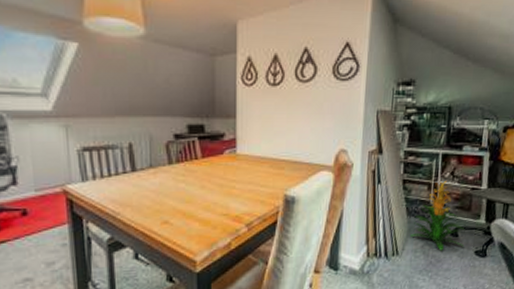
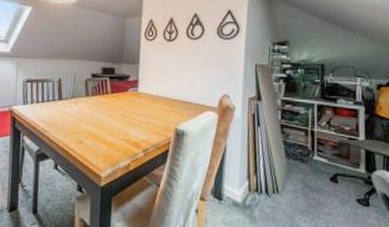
indoor plant: present [410,181,465,251] -> none [290,129,345,195]

